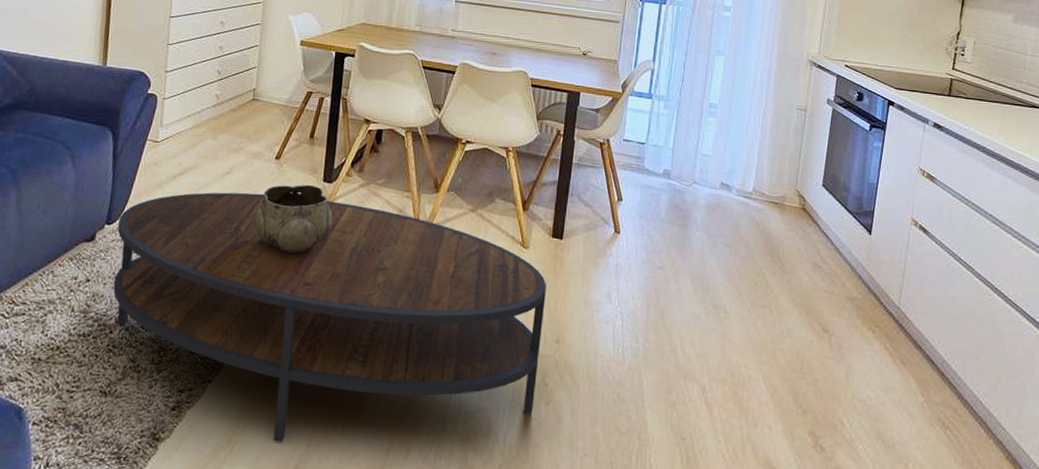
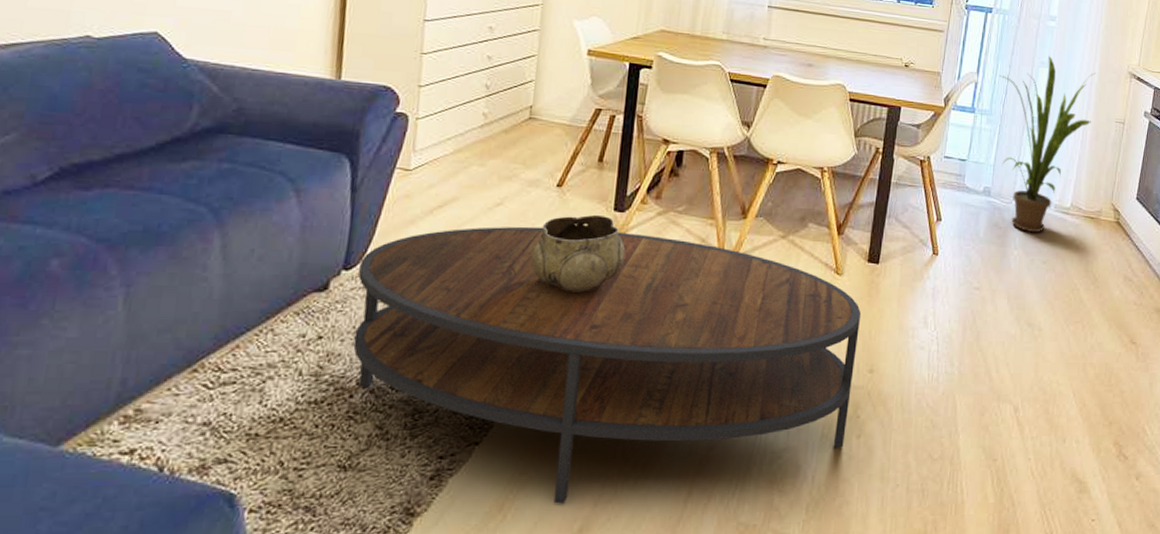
house plant: none [675,45,775,216] -> present [999,56,1096,233]

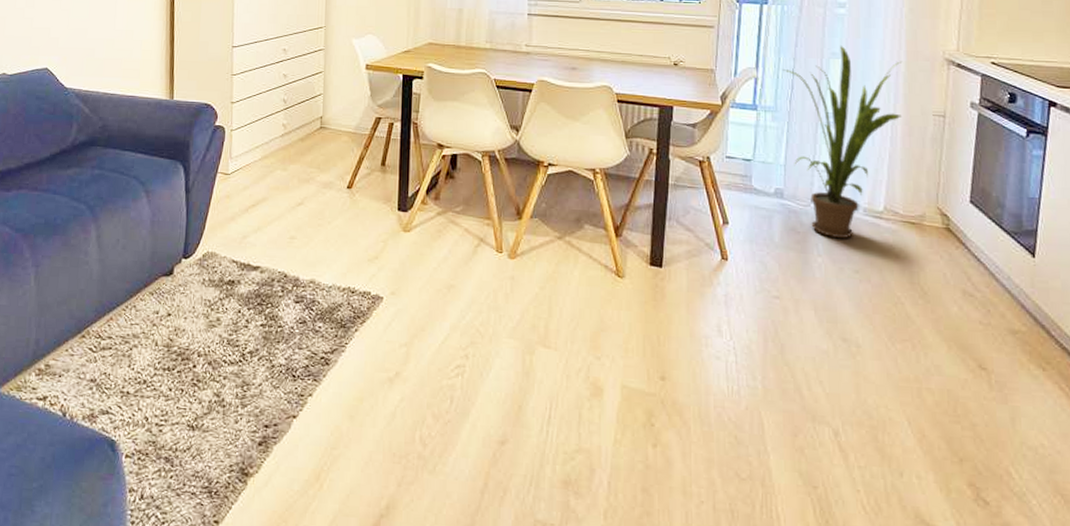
coffee table: present [353,226,862,504] -> none [194,223,648,481]
decorative bowl: present [531,214,626,292] -> none [329,213,411,285]

